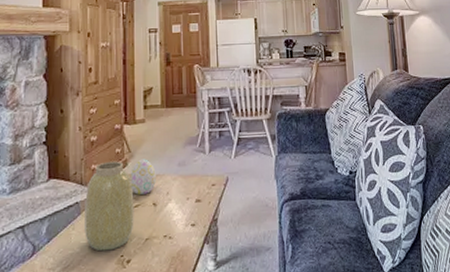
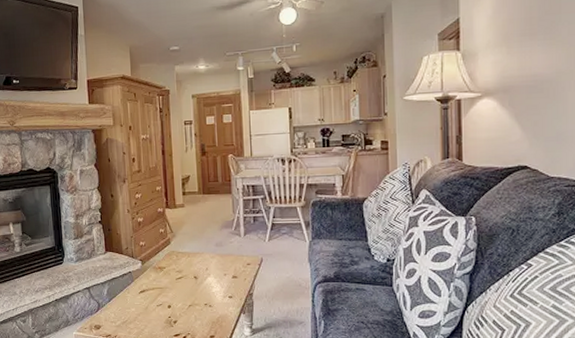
vase: present [85,161,134,252] -> none [136,239,179,312]
decorative egg: present [130,159,156,195] -> none [173,239,196,269]

